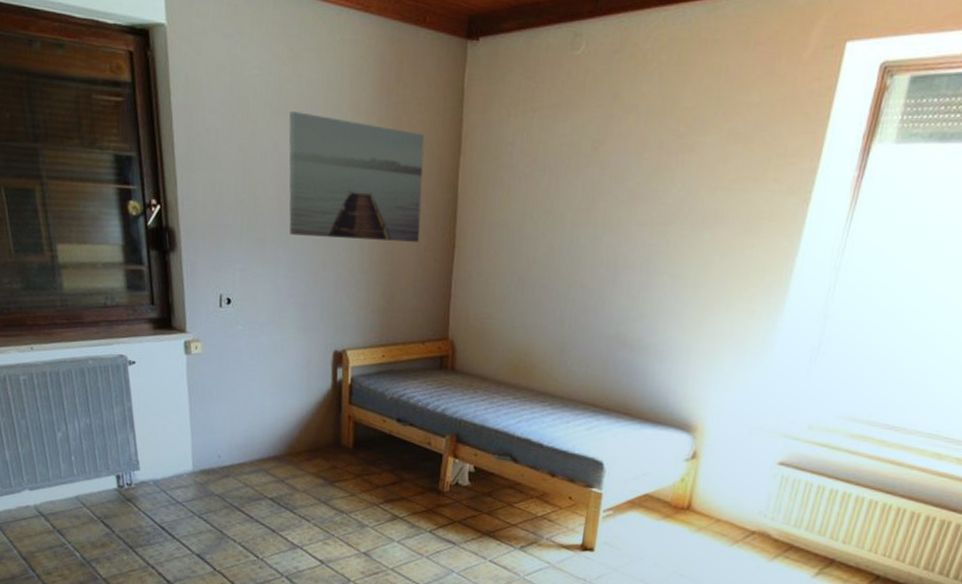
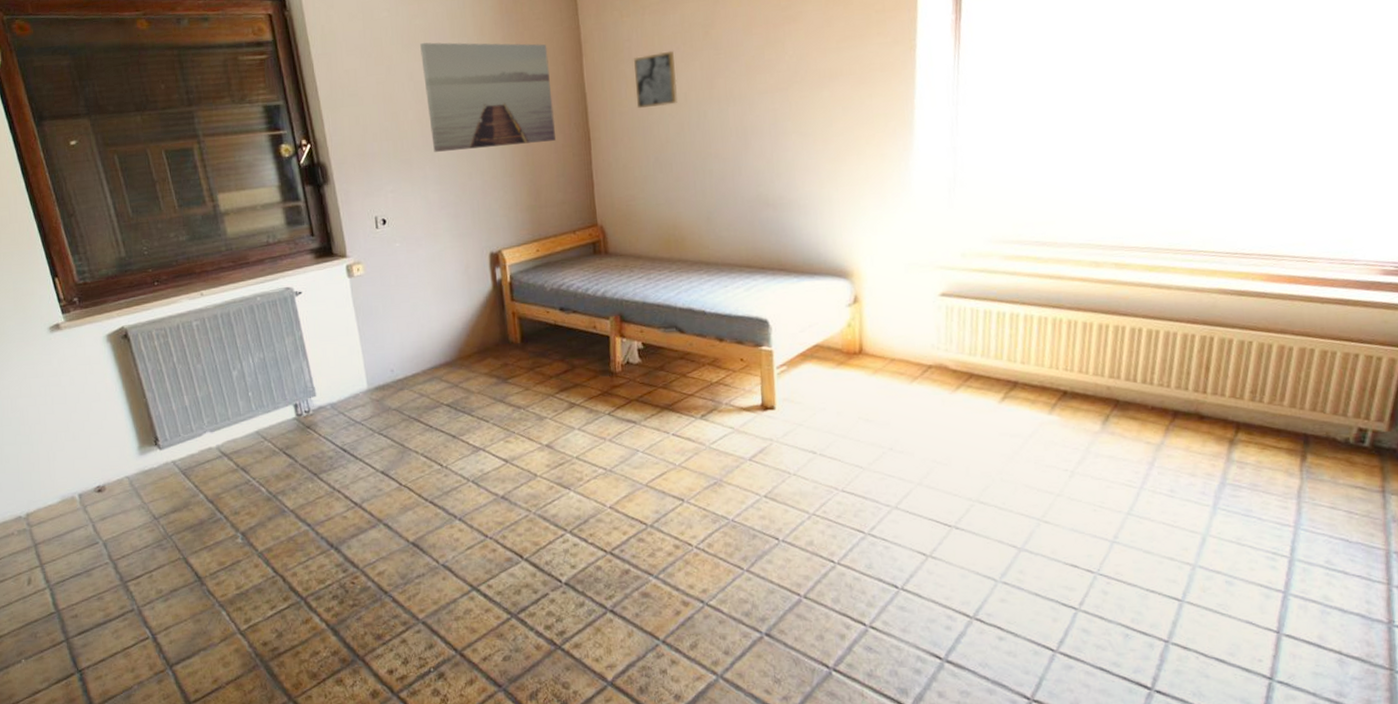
wall art: none [509,162,557,223] -> present [634,50,677,109]

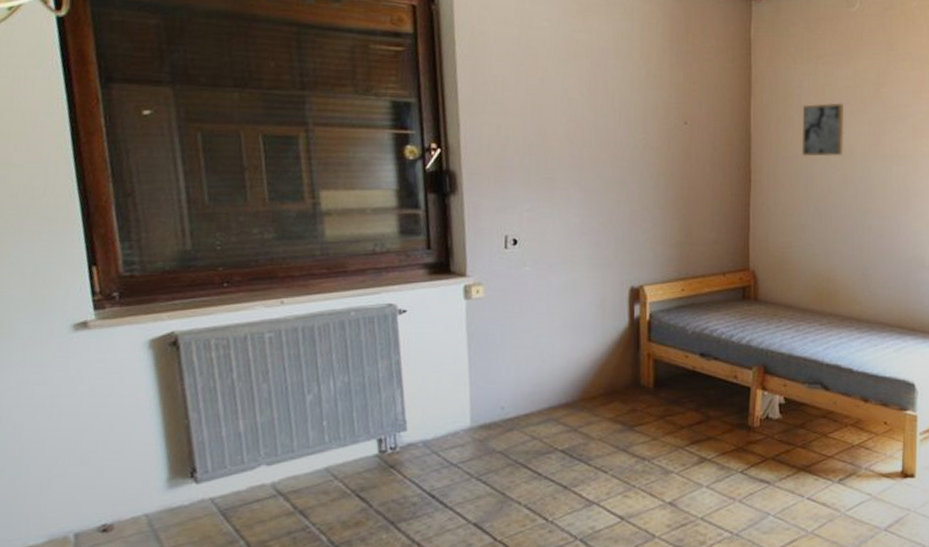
wall art: present [420,42,555,152] -> none [579,59,716,177]

